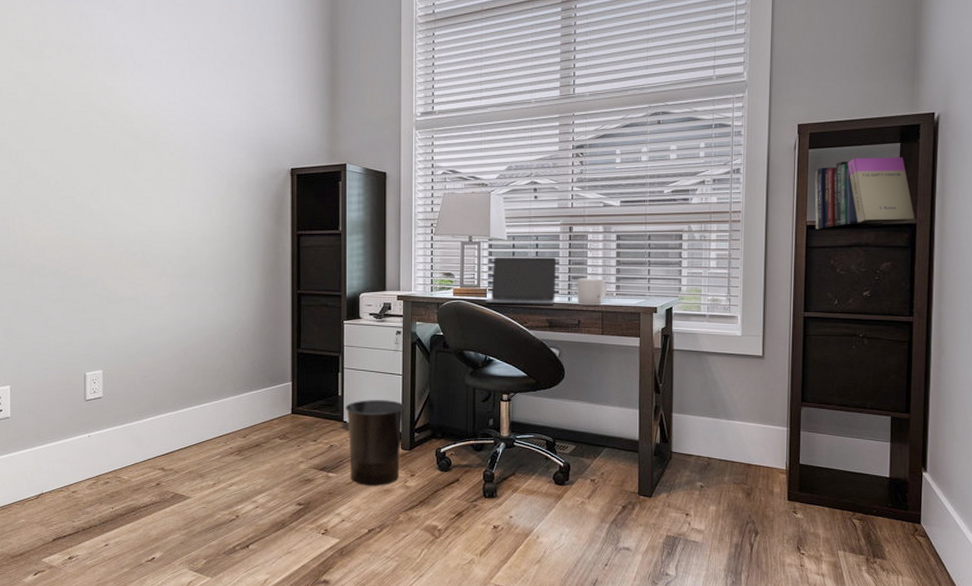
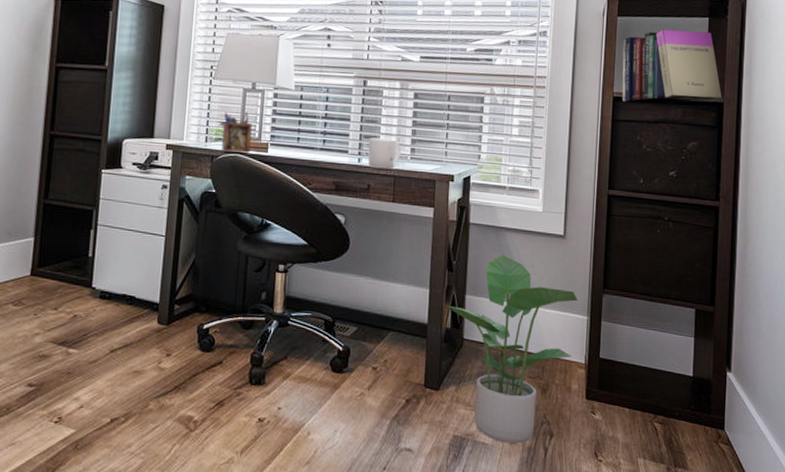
waste bin: present [345,400,405,486] -> none [95,263,165,366]
desk organizer: none [445,262,471,300] -> present [221,111,252,154]
laptop: present [484,257,557,305] -> none [265,108,348,166]
potted plant: none [653,376,777,541] -> present [444,254,577,444]

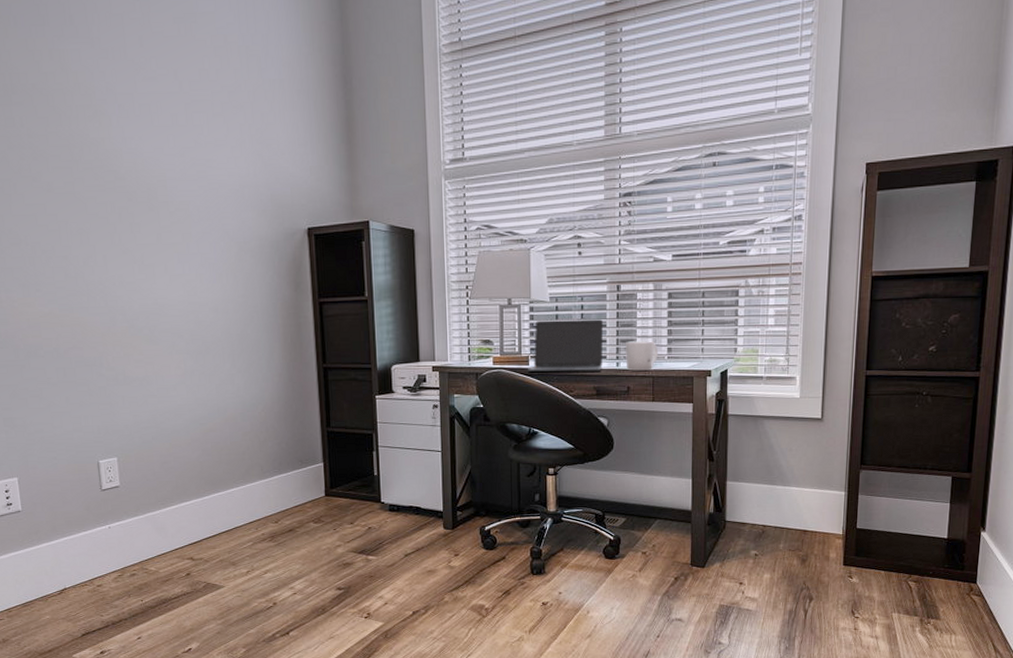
desk organizer: present [221,111,252,154] -> none [483,328,512,369]
laptop: none [265,108,348,166] -> present [527,319,604,373]
potted plant: present [444,254,577,444] -> none [707,441,835,608]
books: present [622,29,723,104] -> none [881,197,988,281]

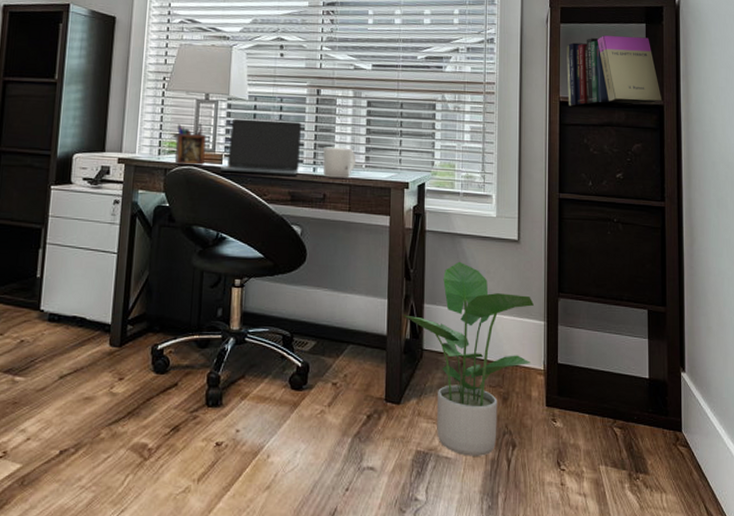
desk organizer: none [483,328,512,369] -> present [174,123,206,166]
potted plant: none [707,441,835,608] -> present [403,261,534,456]
books: none [881,197,988,281] -> present [567,35,663,108]

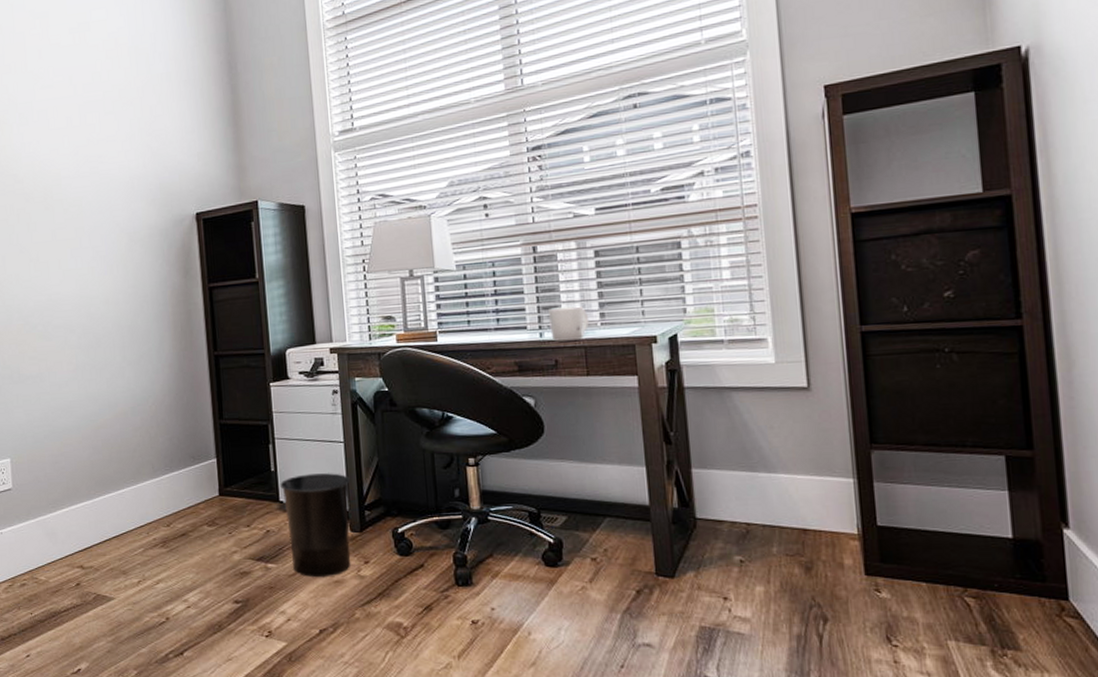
waste bin: none [43,283,118,392] -> present [280,473,351,577]
desk organizer: present [174,123,206,166] -> none [384,302,418,348]
laptop: present [219,118,302,176] -> none [435,285,523,350]
potted plant: present [403,261,534,456] -> none [667,418,841,632]
books: present [567,35,663,108] -> none [855,109,1009,217]

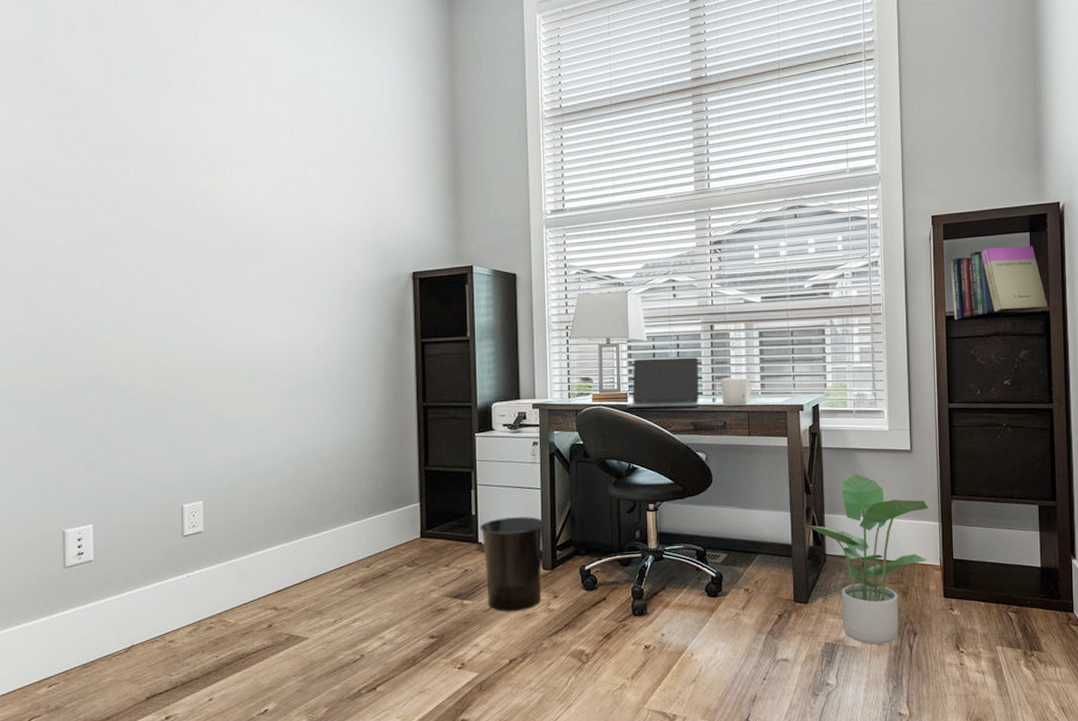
laptop: none [435,285,523,350] -> present [626,357,699,409]
potted plant: none [667,418,841,632] -> present [805,473,929,645]
books: none [855,109,1009,217] -> present [951,246,1048,320]

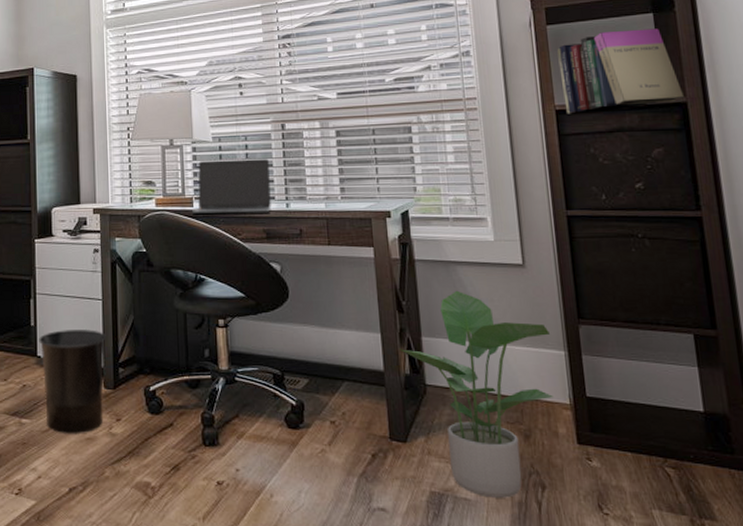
mug: present [721,377,752,406] -> none [295,180,330,212]

